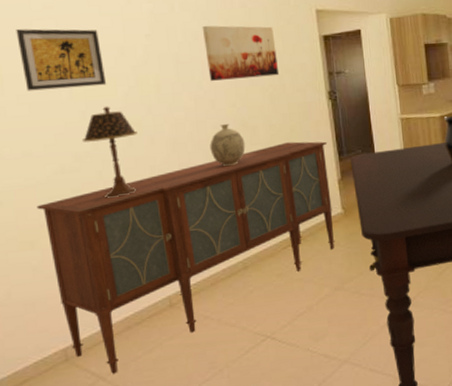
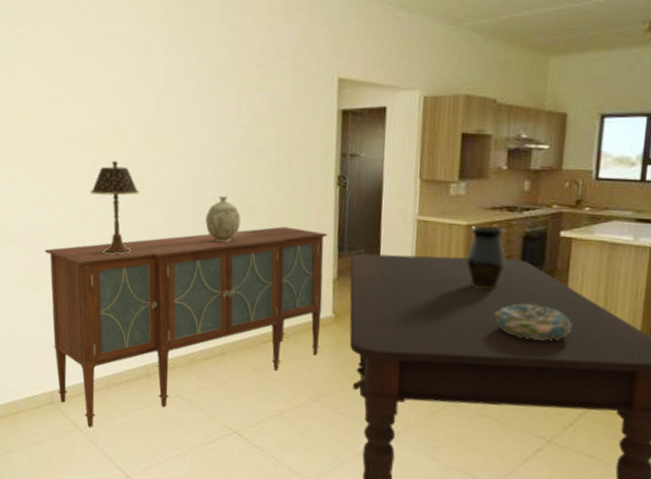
wall art: present [16,28,107,91] -> none [47,73,118,139]
wall art: present [202,25,280,81] -> none [214,85,288,150]

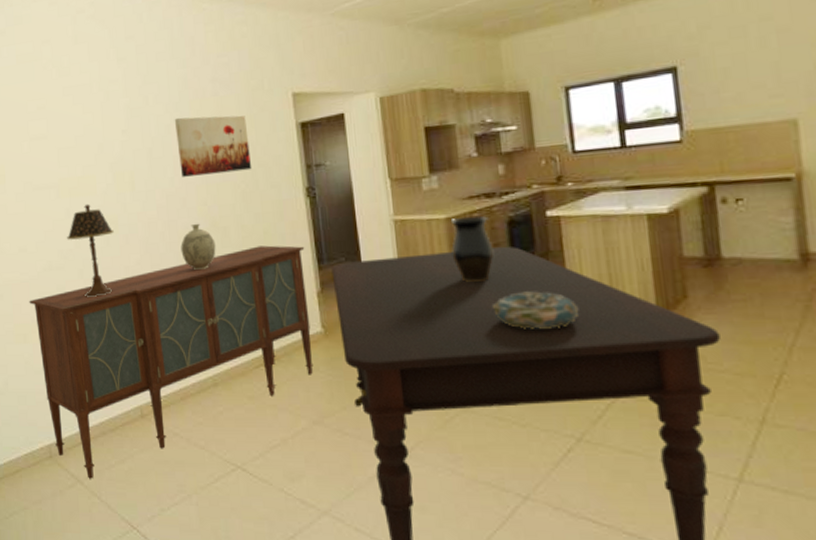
wall art: none [214,85,288,150] -> present [174,115,252,177]

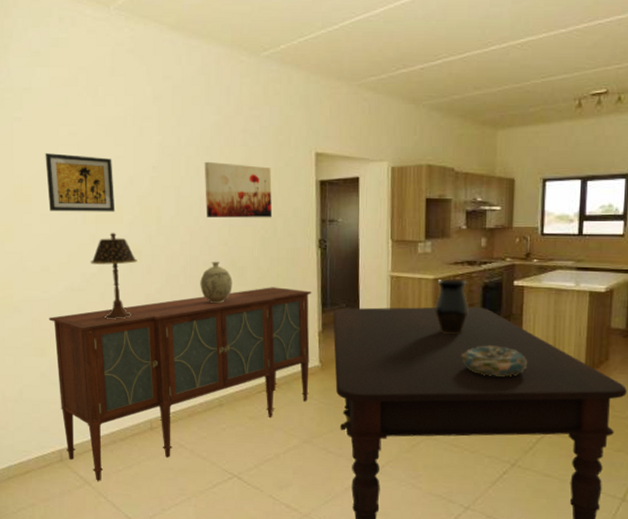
wall art: none [16,127,88,190] -> present [45,153,115,212]

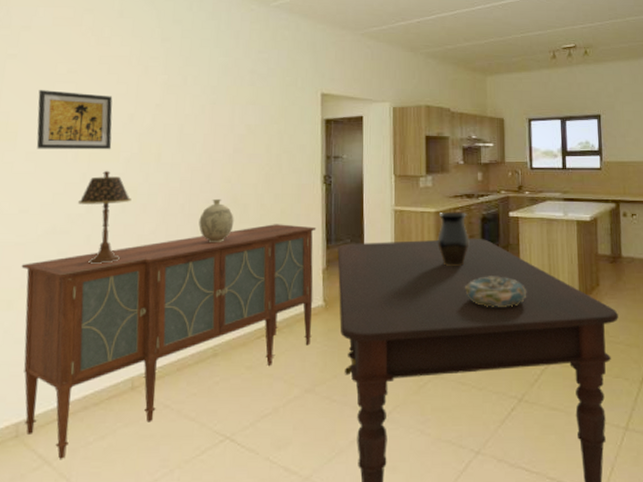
wall art: present [204,161,273,218] -> none [209,100,278,155]

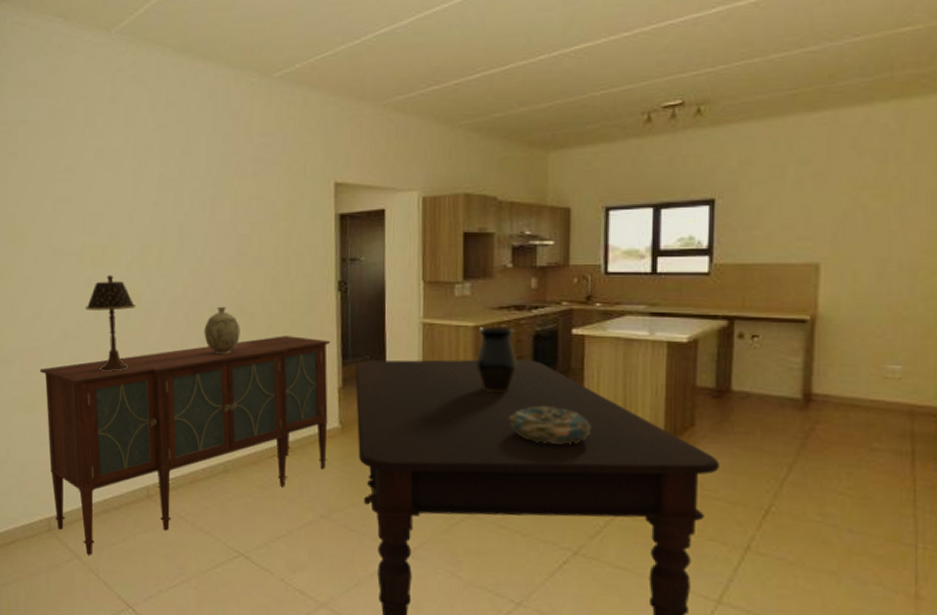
wall art: present [36,90,113,150] -> none [40,189,113,253]

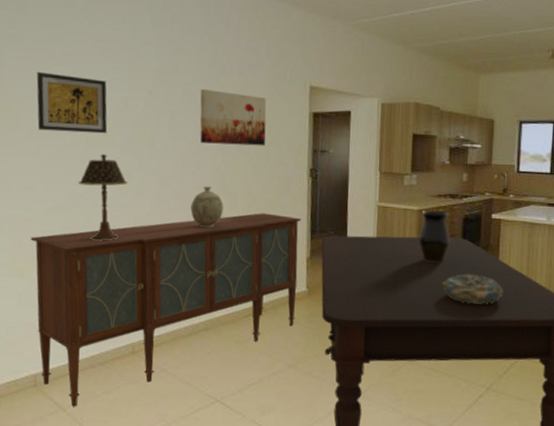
wall art: none [40,189,113,253] -> present [36,72,108,134]
wall art: none [209,195,286,257] -> present [200,88,267,146]

